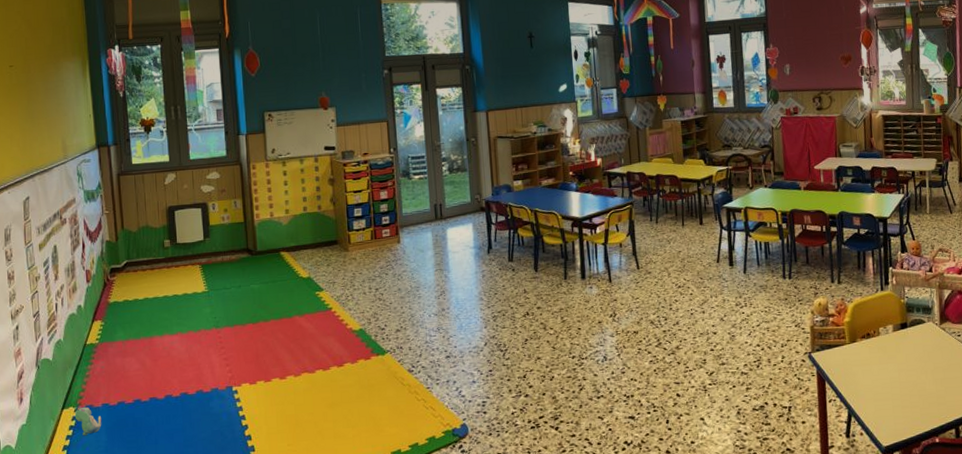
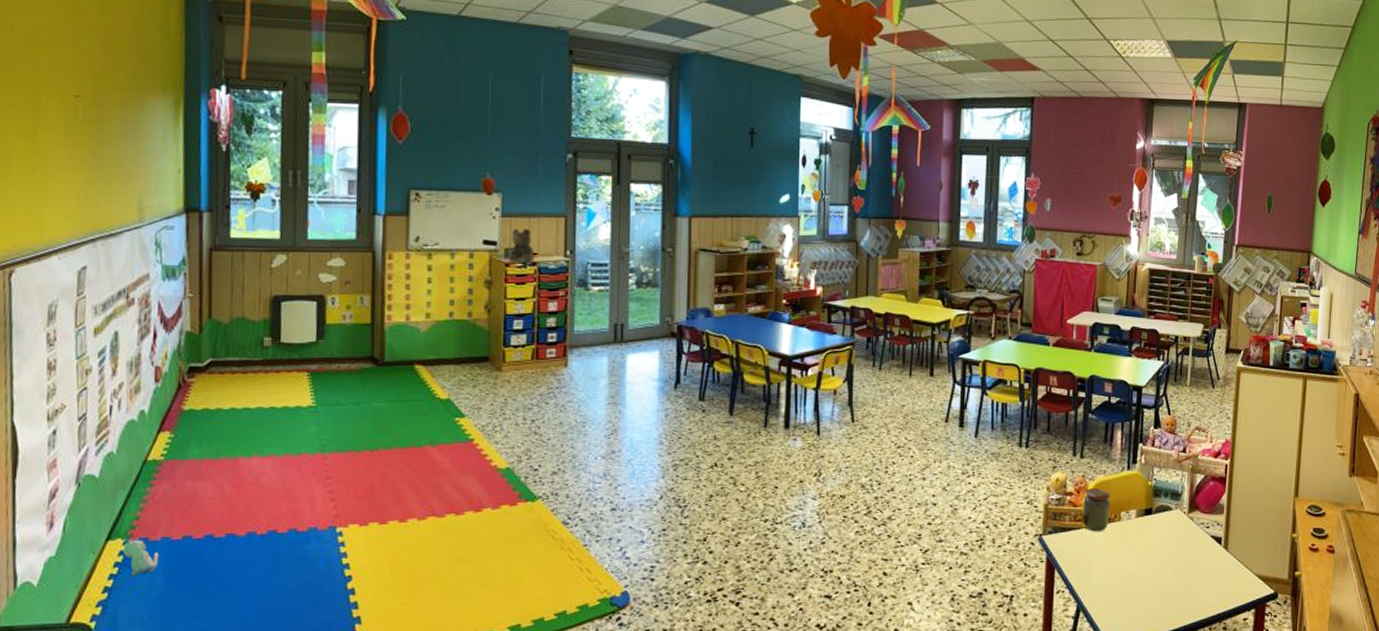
teddy bear: none [345,133,365,162] -> present [509,228,534,262]
jar: none [844,308,870,347] -> present [1082,487,1111,532]

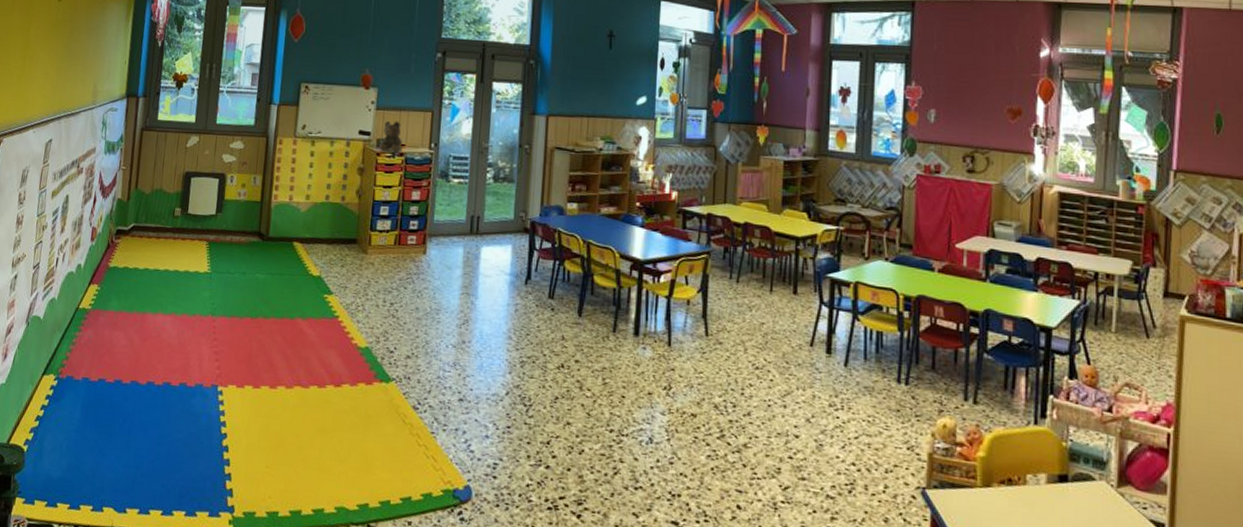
stuffed animal: present [122,539,159,577] -> none [53,376,80,410]
jar: present [1082,487,1111,532] -> none [976,440,1013,495]

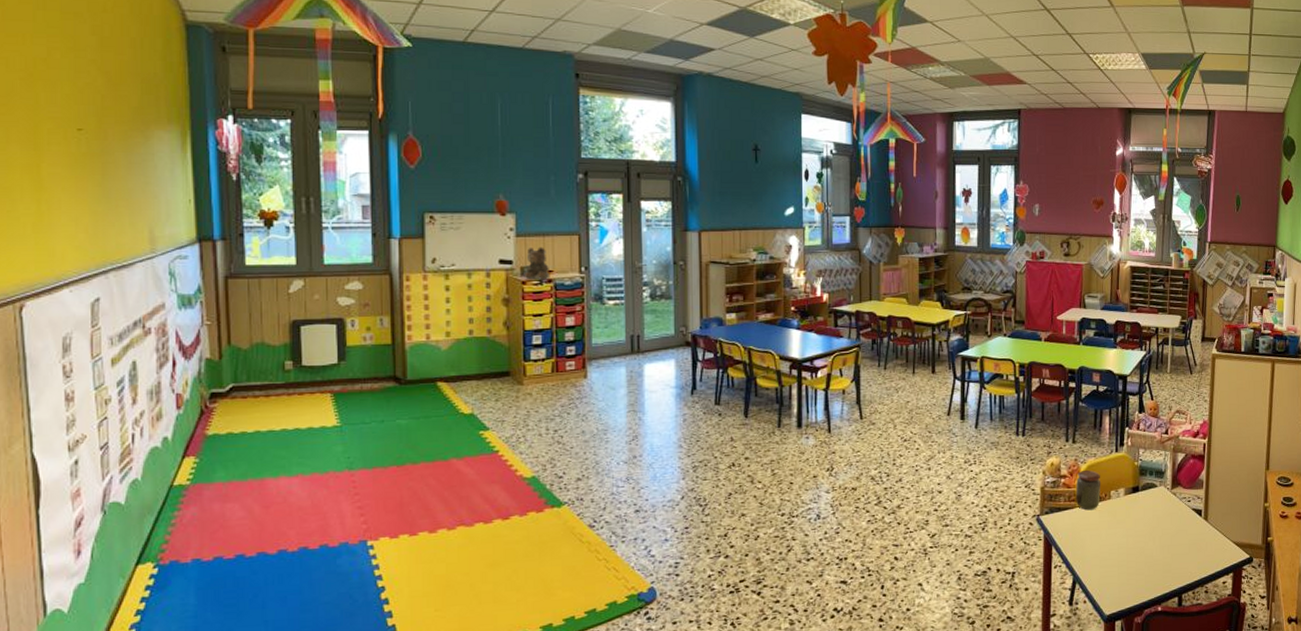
jar: none [976,440,1013,495] -> present [1075,469,1101,510]

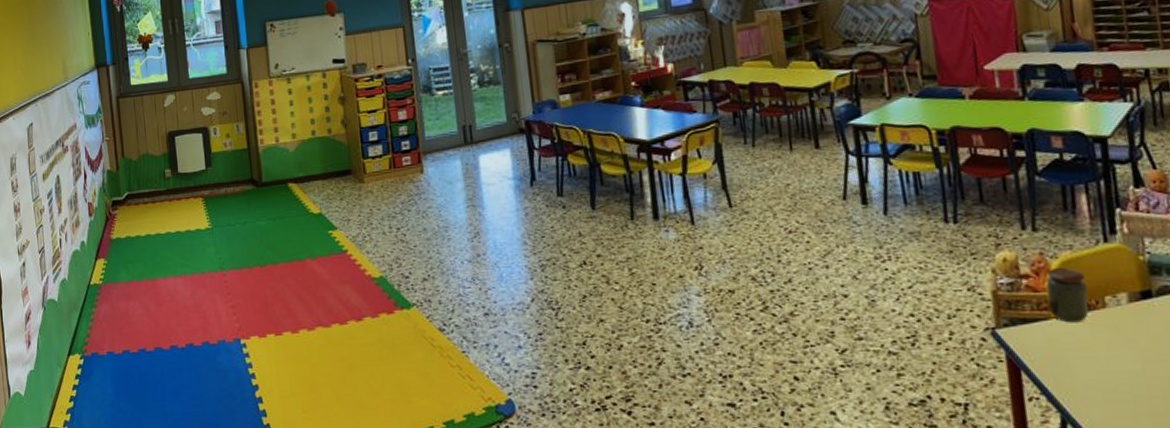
teddy bear: present [525,247,549,279] -> none [357,42,379,76]

